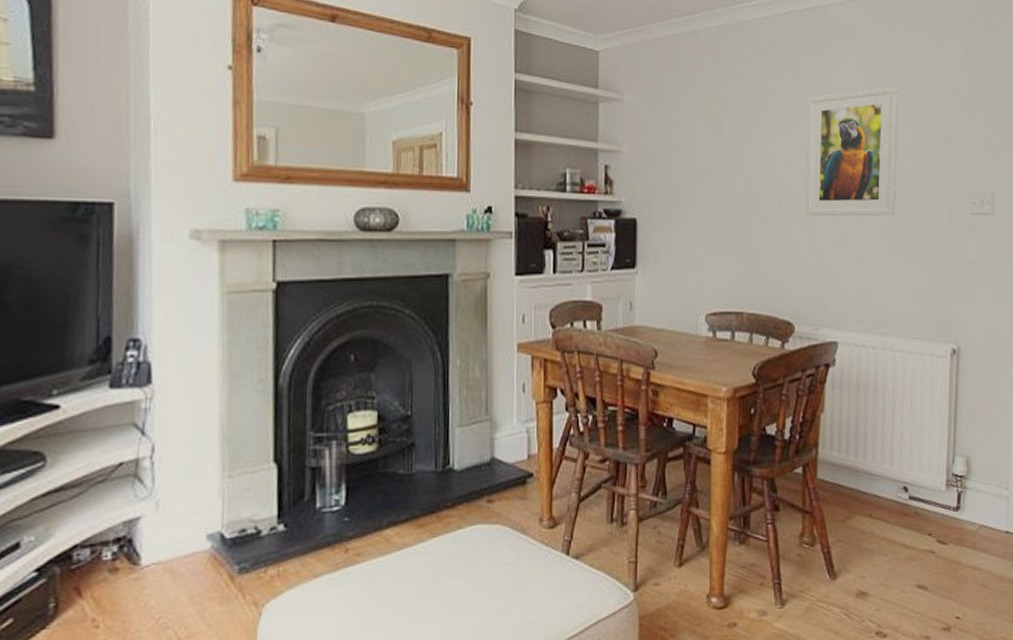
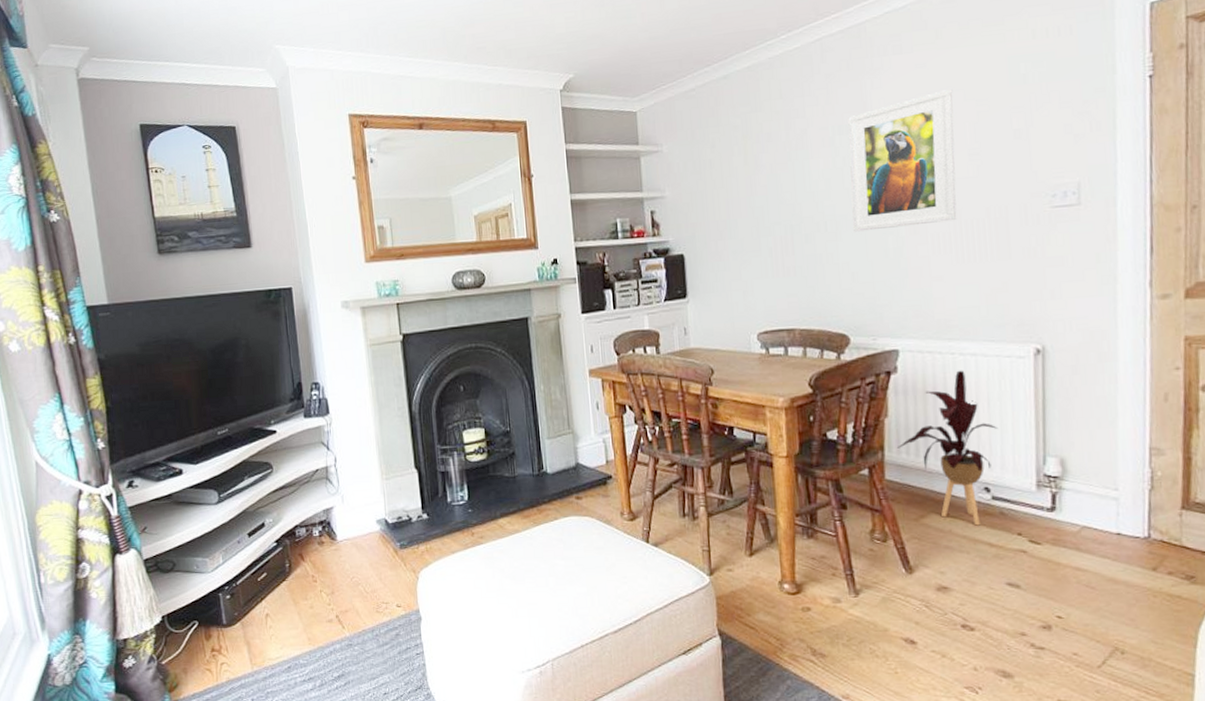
house plant: none [831,366,918,527] -> present [898,370,999,526]

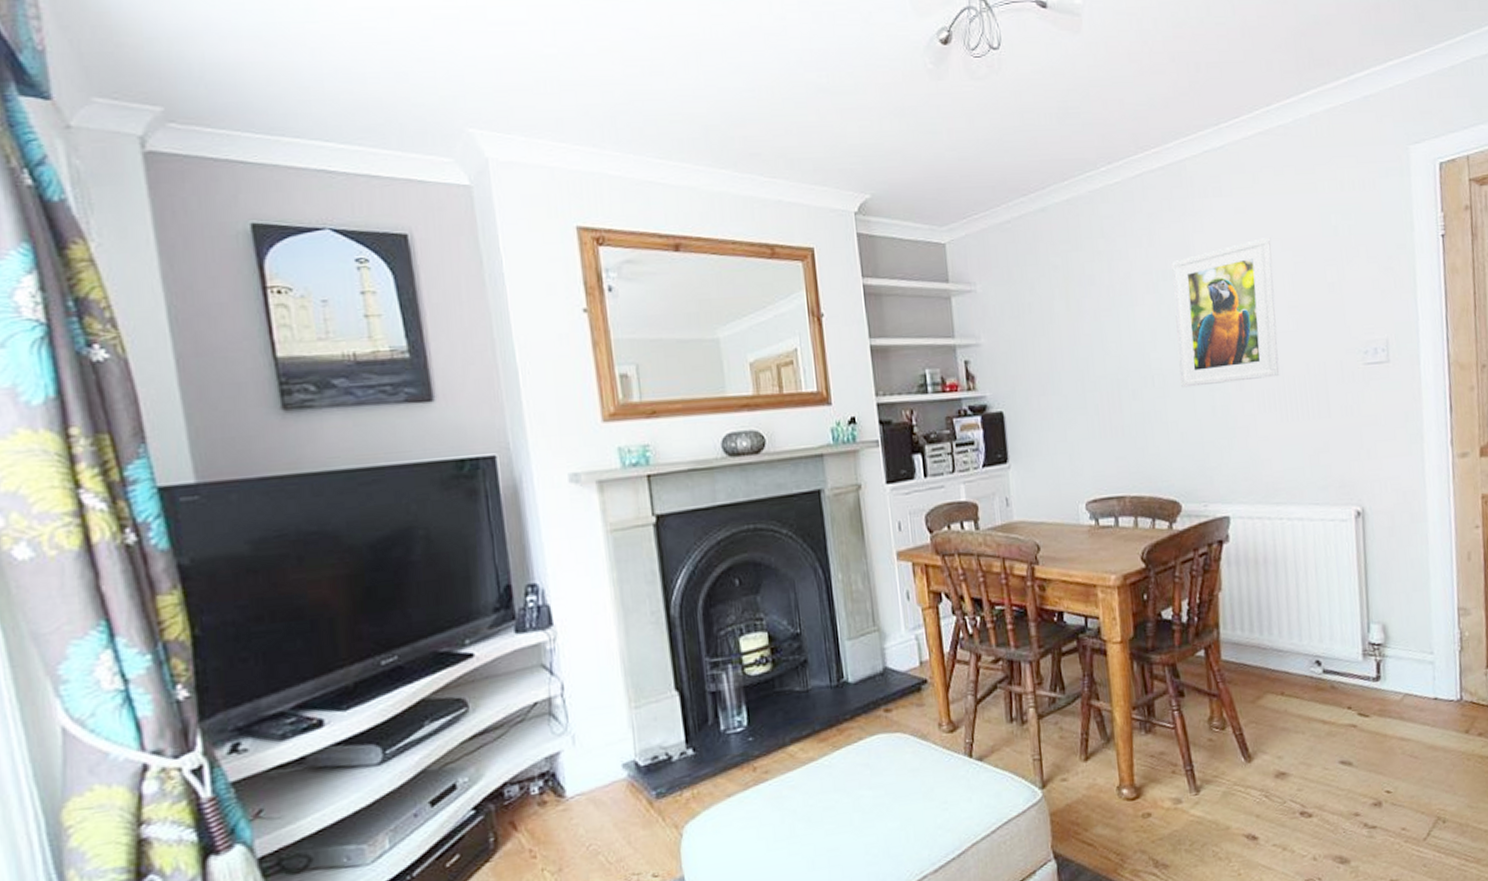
house plant: present [898,370,999,526] -> none [1232,536,1326,703]

